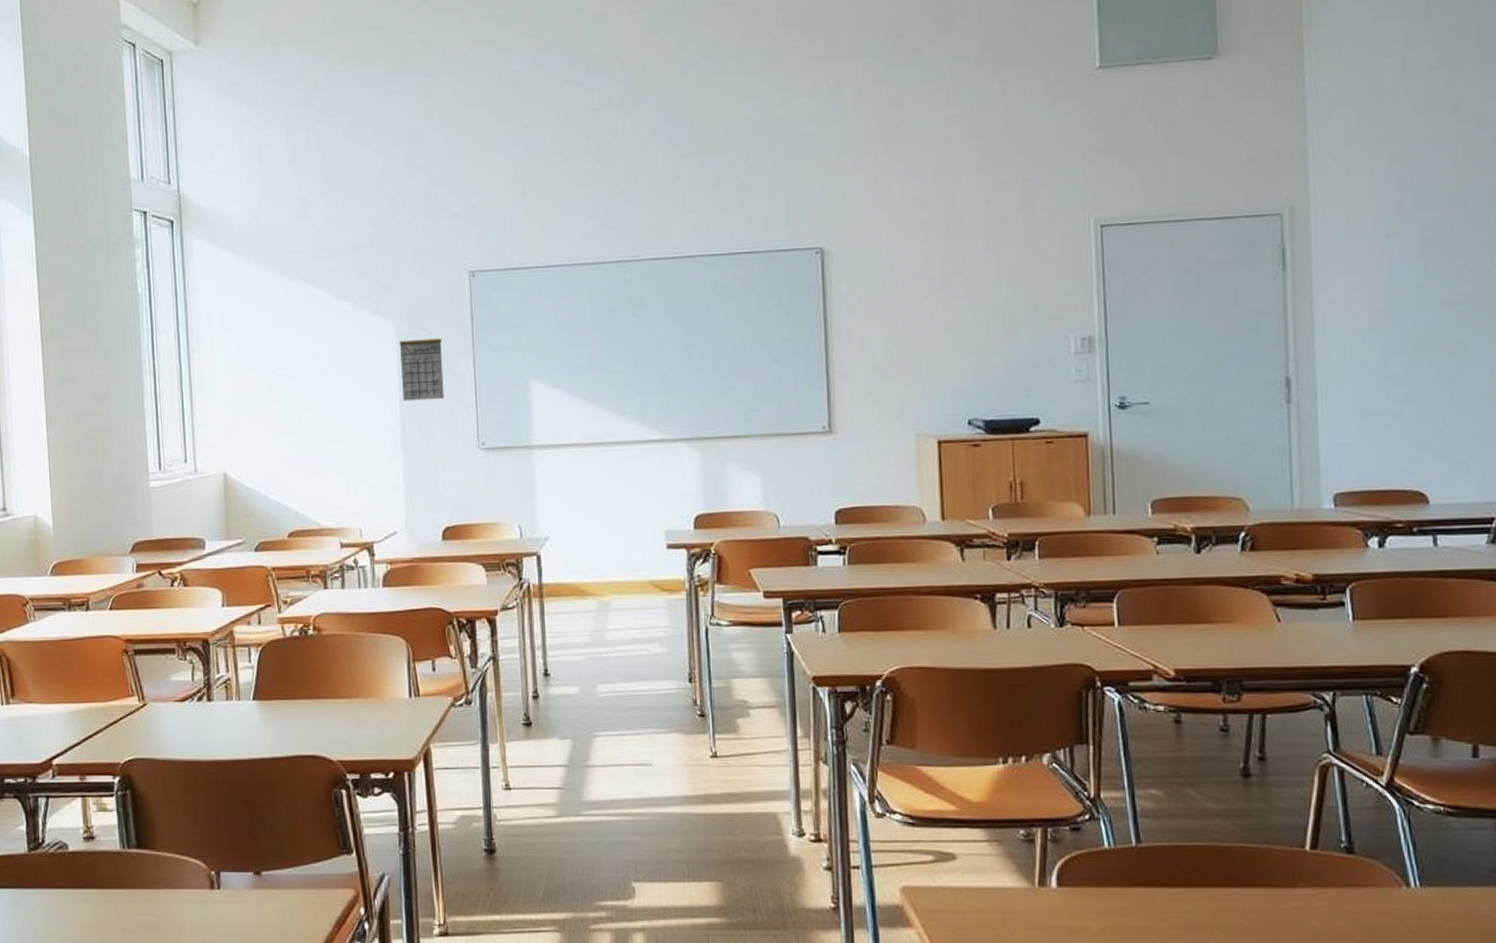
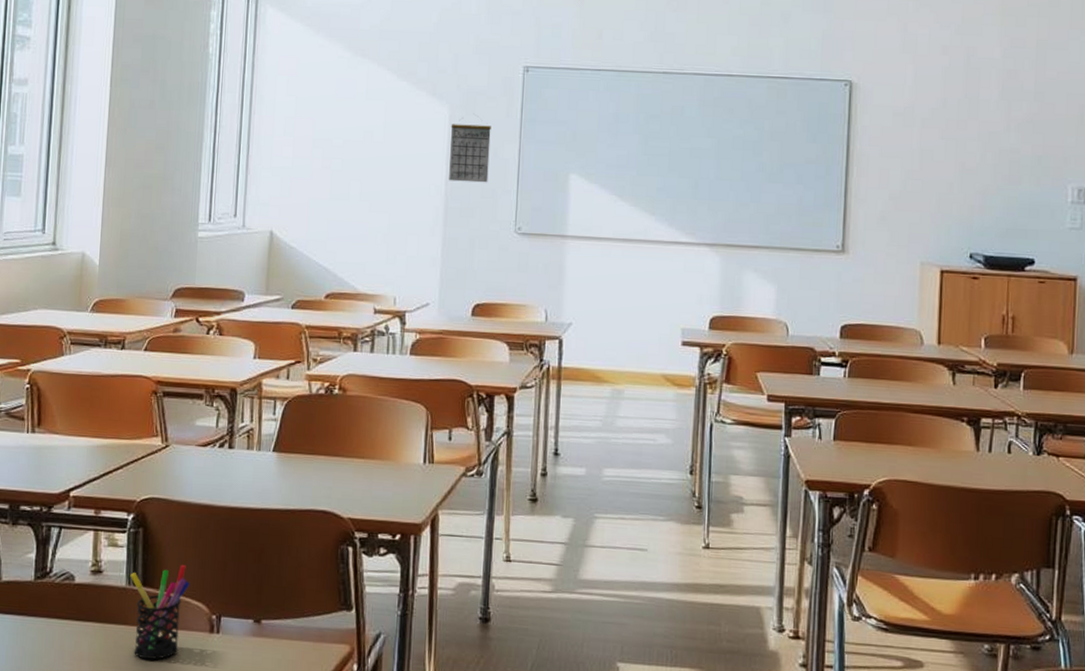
pen holder: none [123,822,185,922] -> present [130,564,190,660]

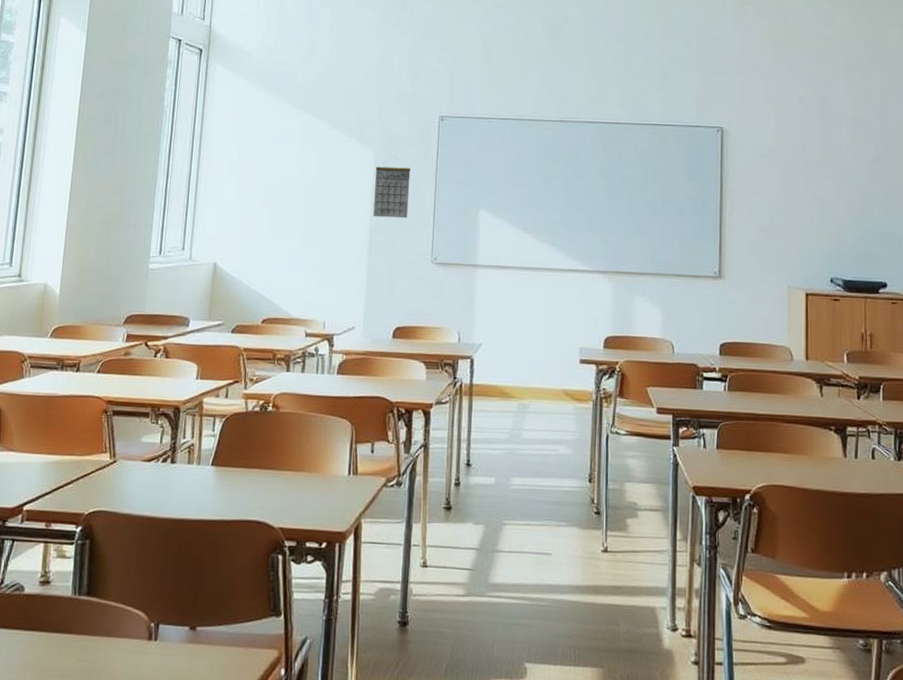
pen holder: present [130,564,190,660] -> none [76,574,131,668]

